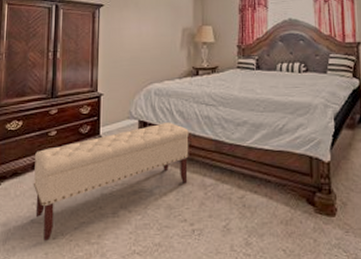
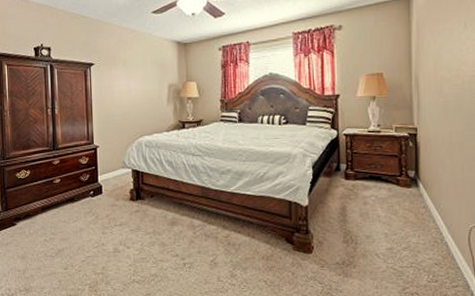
bench: present [33,123,189,242] -> none [42,171,179,272]

